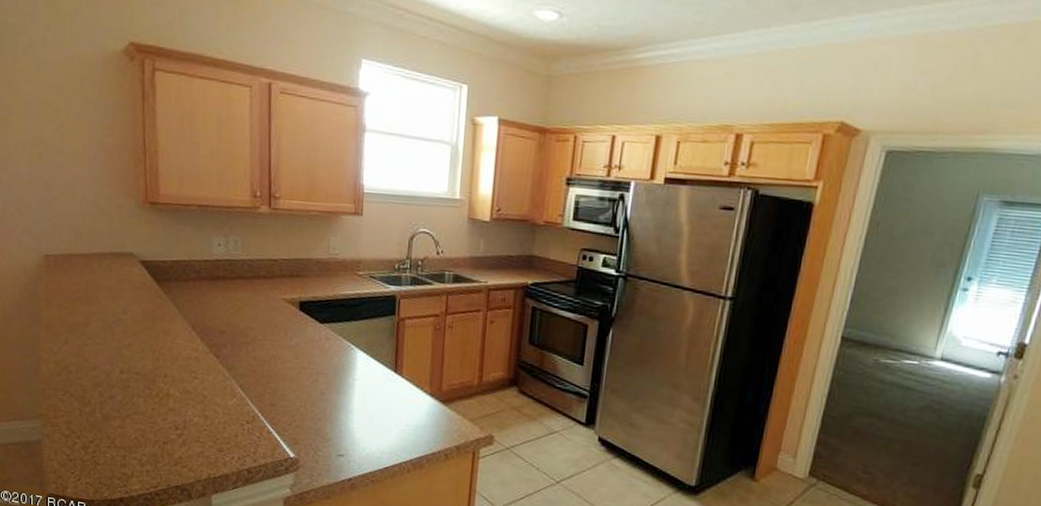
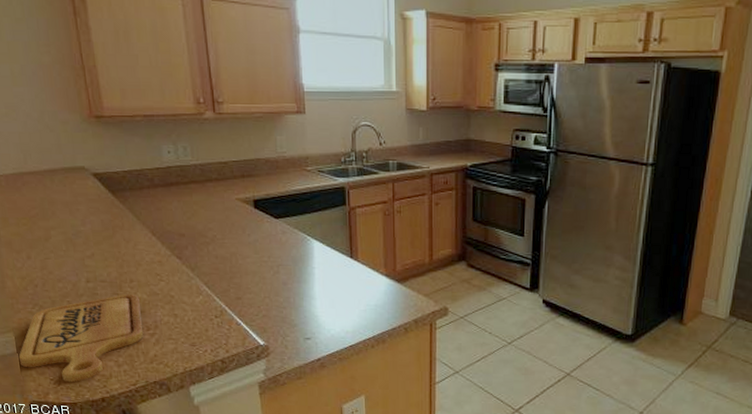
cutting board: none [42,389,172,478] -> present [18,293,144,383]

